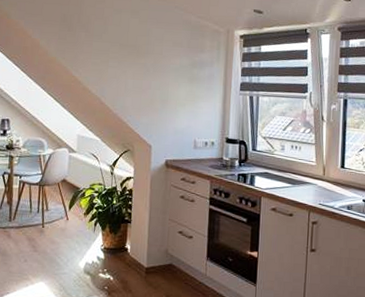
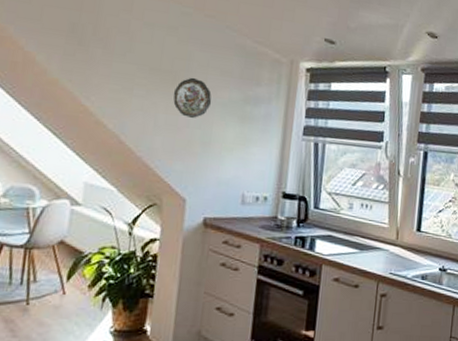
decorative plate: none [138,49,167,81] -> present [173,77,212,118]

